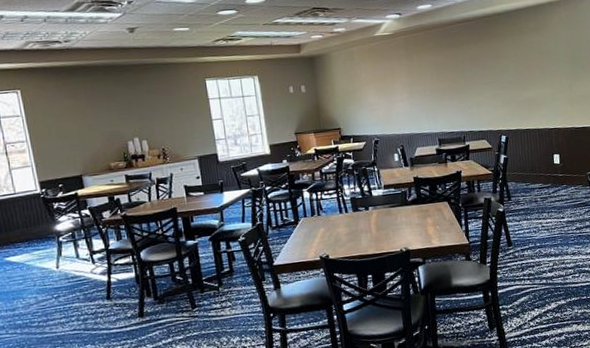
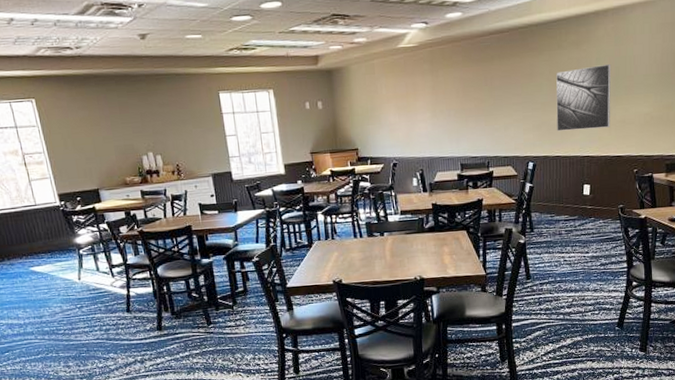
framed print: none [520,47,573,107] -> present [556,64,611,132]

